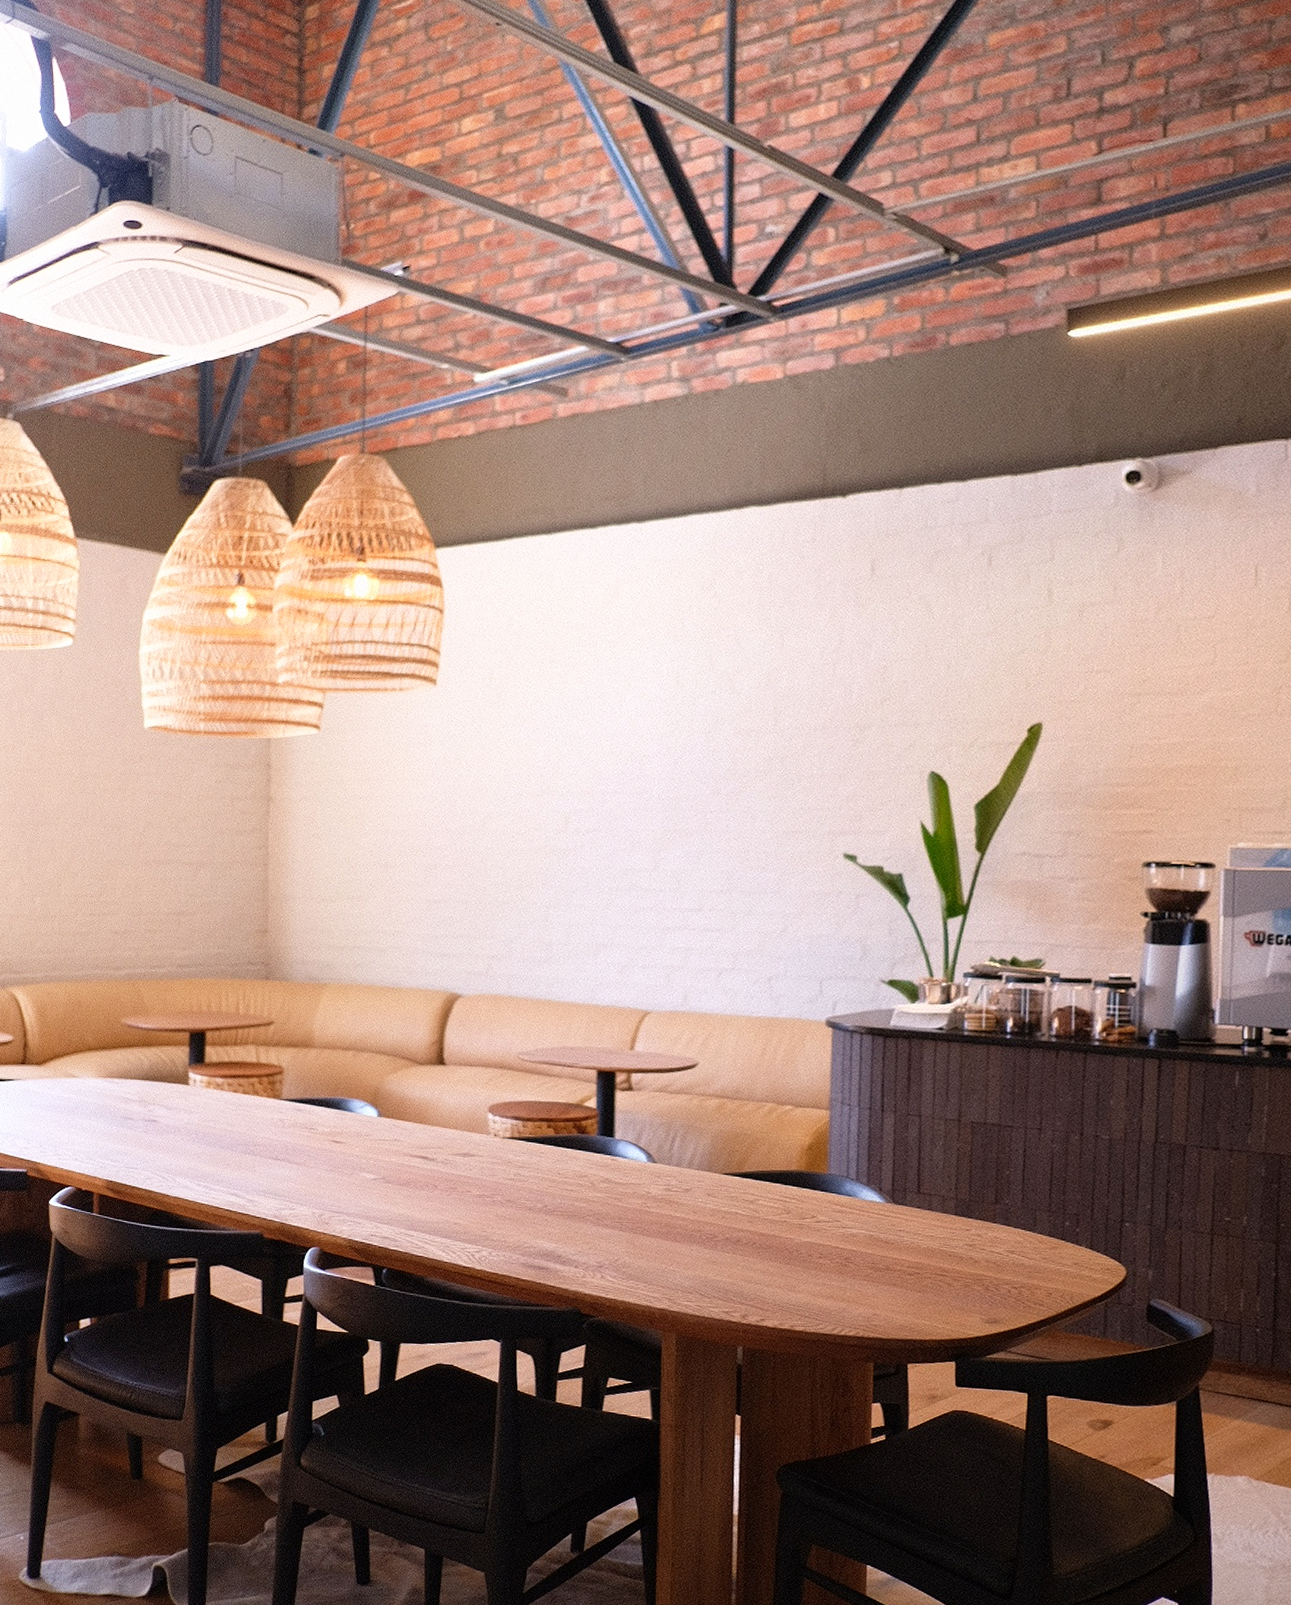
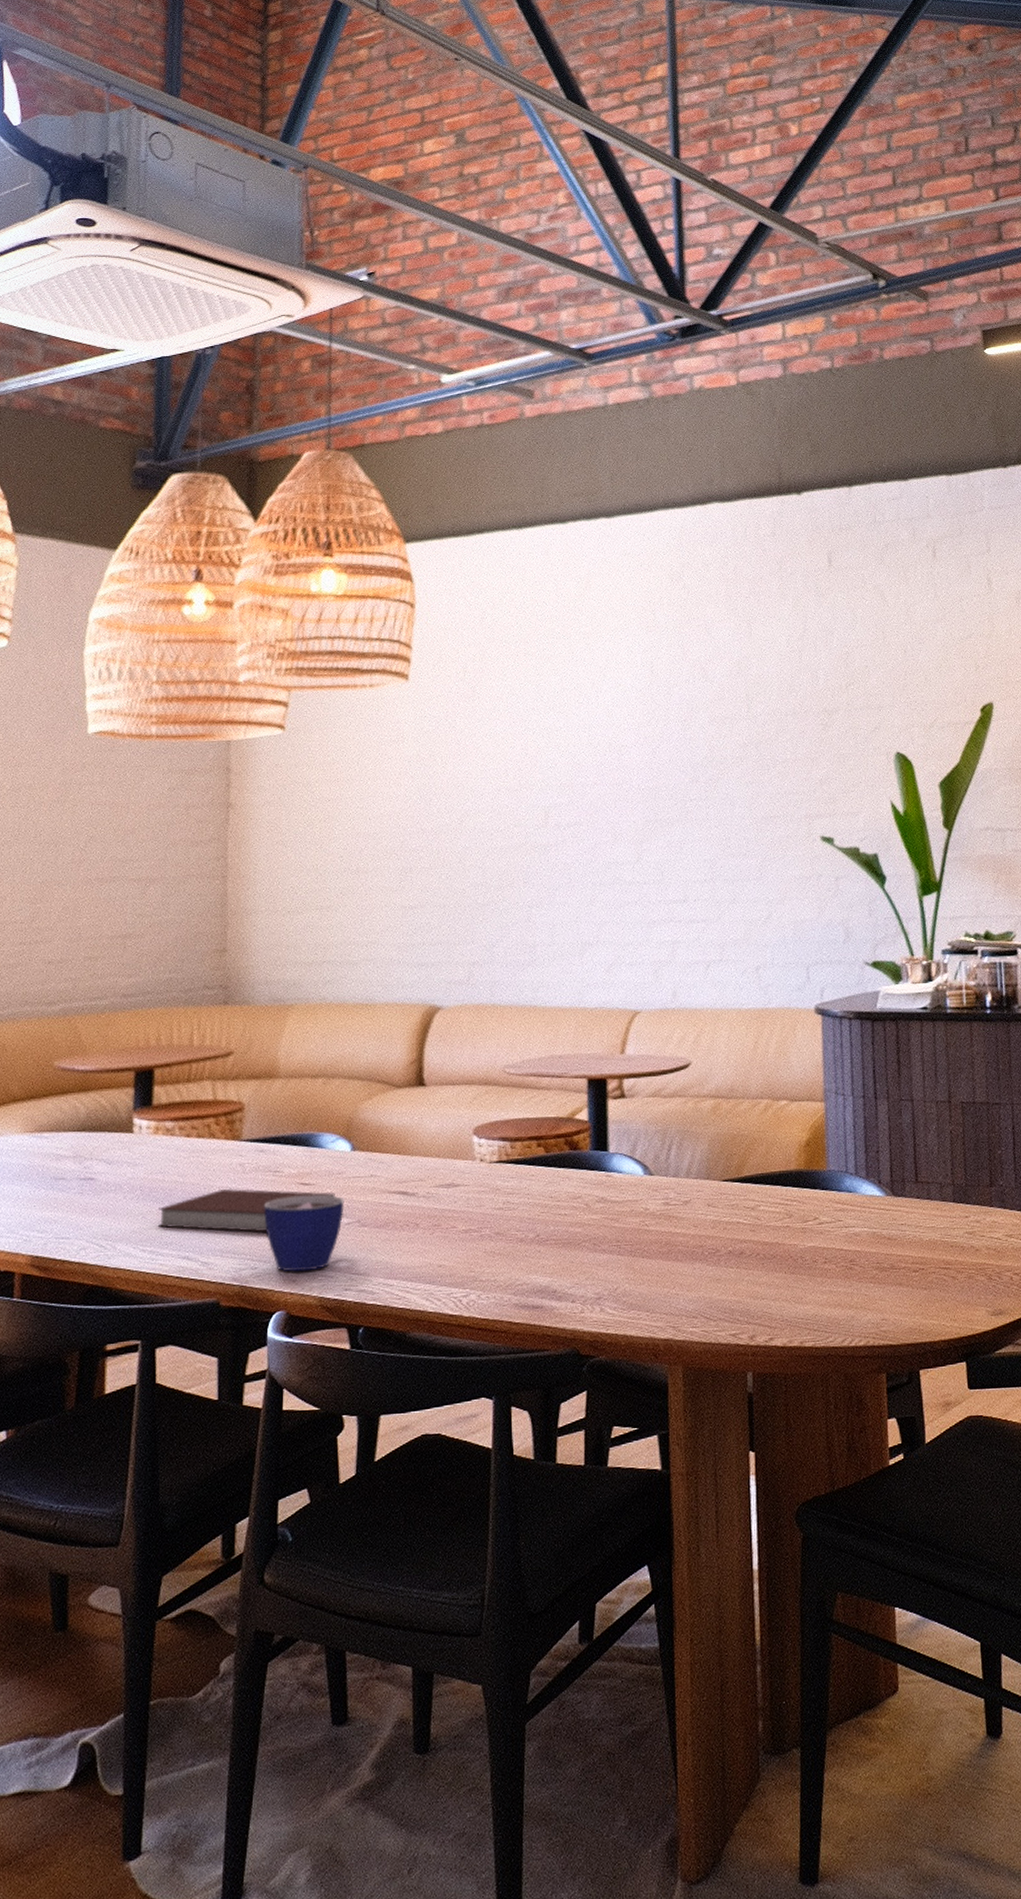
notebook: none [210,1139,363,1180] -> present [157,1188,335,1232]
cup: none [301,1151,371,1217] -> present [264,1194,344,1272]

